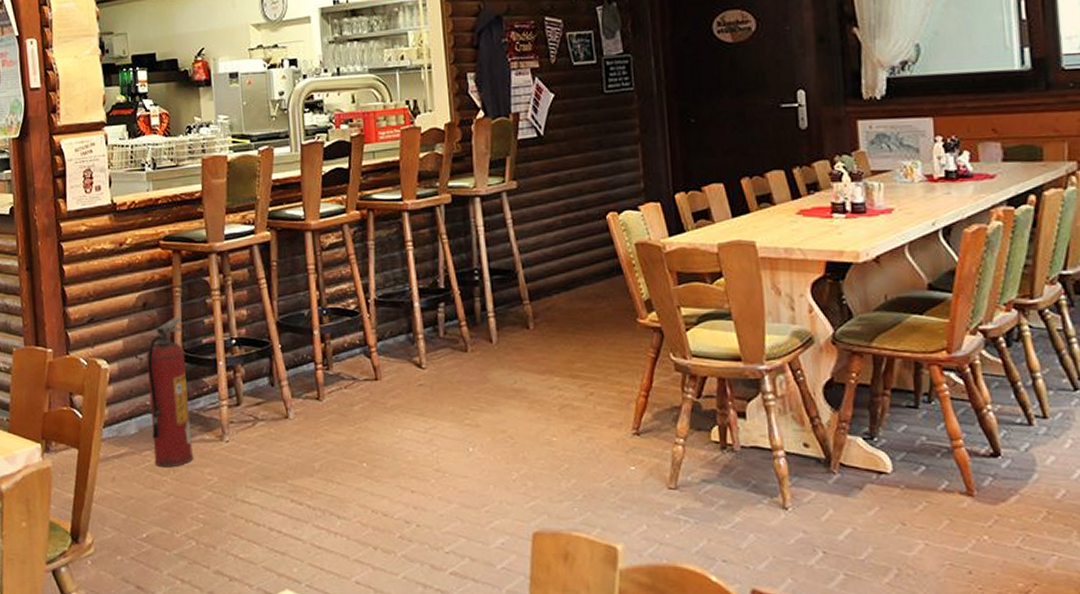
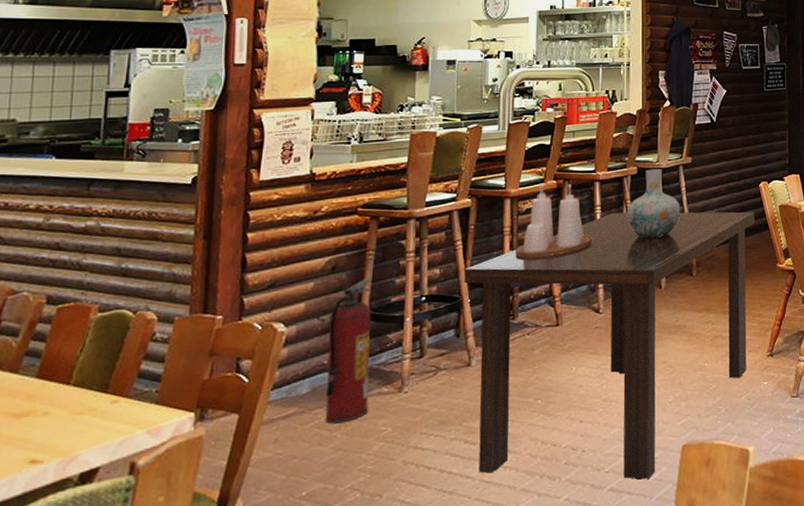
dining table: none [271,249,607,566] -> present [464,211,755,480]
condiment set: none [323,214,406,300] -> present [515,183,592,258]
vase: none [442,196,509,282] -> present [626,169,681,239]

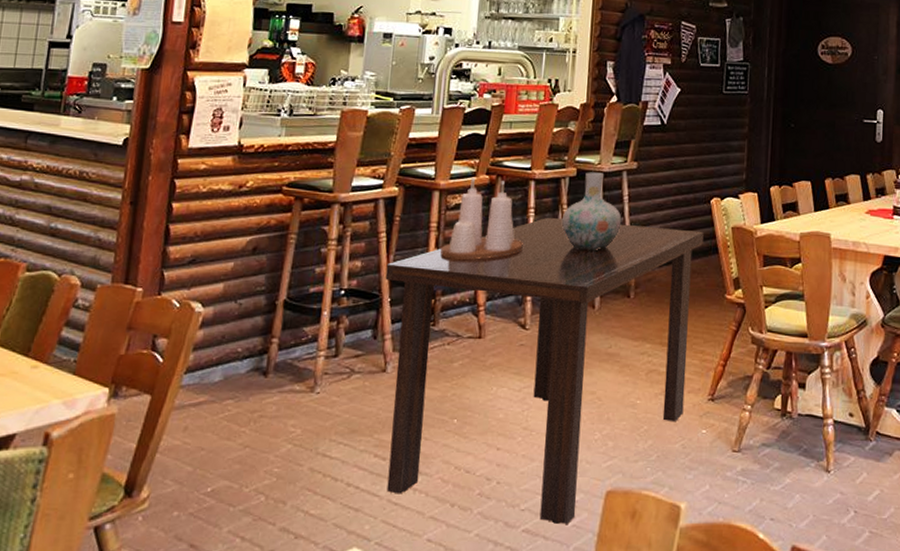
fire extinguisher: present [325,278,372,424] -> none [235,263,292,418]

